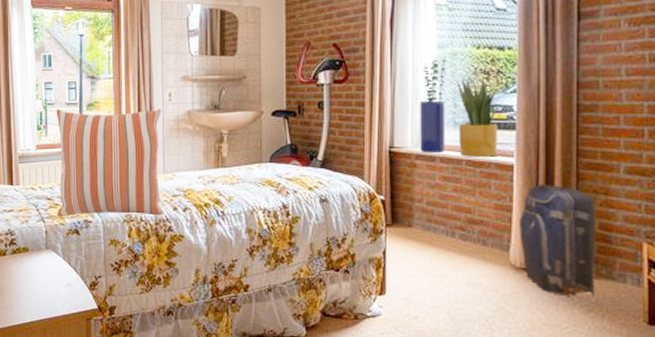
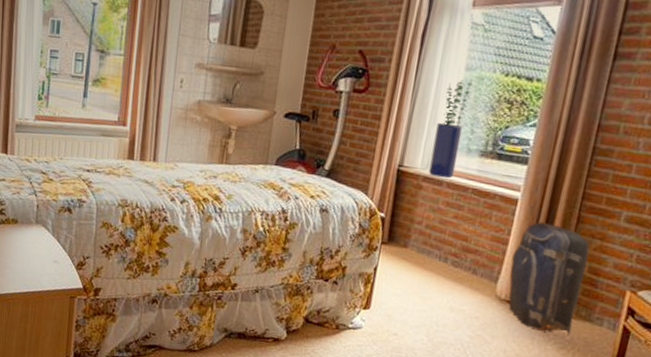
pillow: present [56,109,164,217] -> none [50,80,171,205]
planter: present [456,75,504,158] -> none [467,104,522,190]

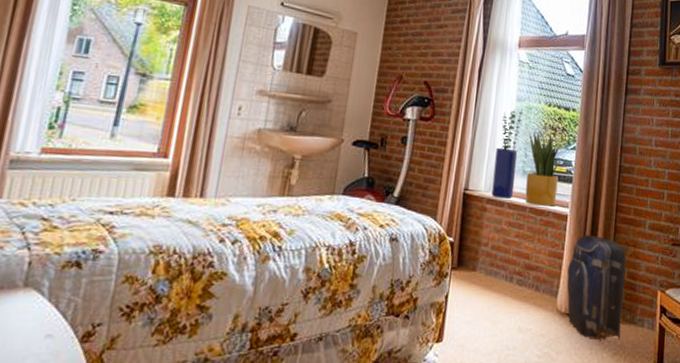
planter: none [467,104,522,190] -> present [525,130,566,208]

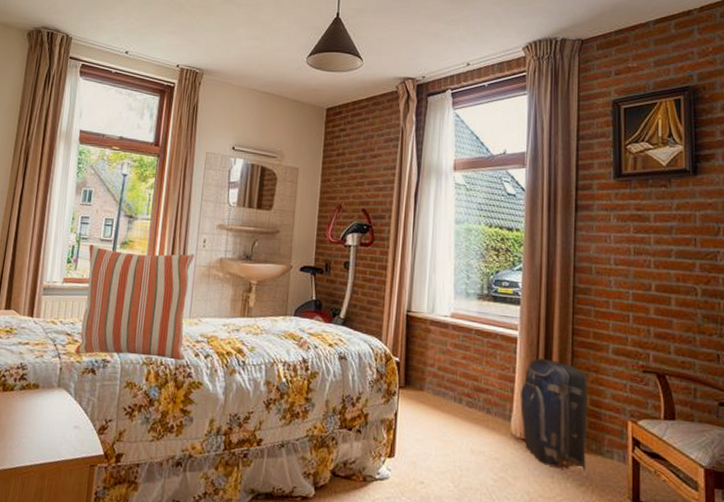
pillow: none [52,106,226,248] -> present [74,244,195,361]
vase: present [491,107,523,200] -> none [435,229,463,322]
planter: present [525,130,566,208] -> none [470,252,511,330]

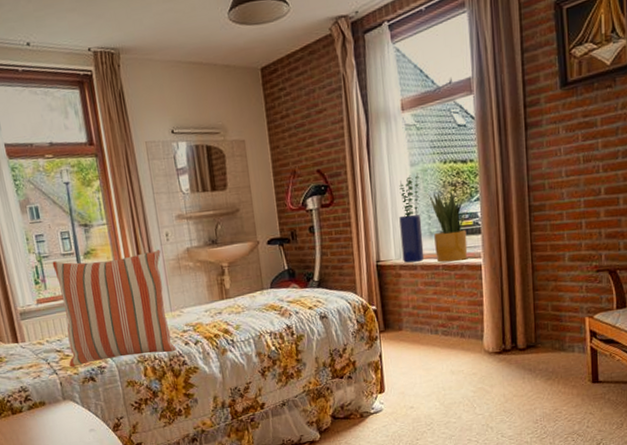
vase: none [435,229,463,322] -> present [399,171,425,264]
planter: none [470,252,511,330] -> present [428,187,470,263]
suitcase: present [520,358,588,470] -> none [489,278,552,370]

